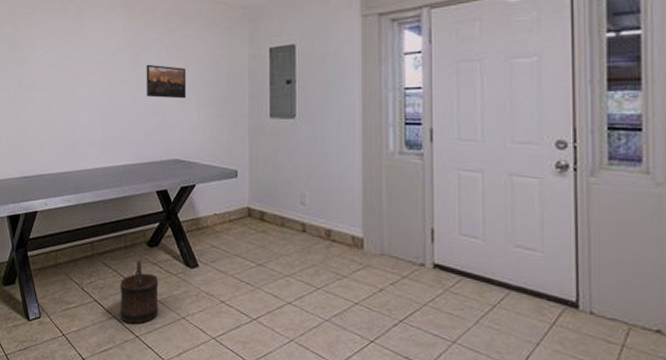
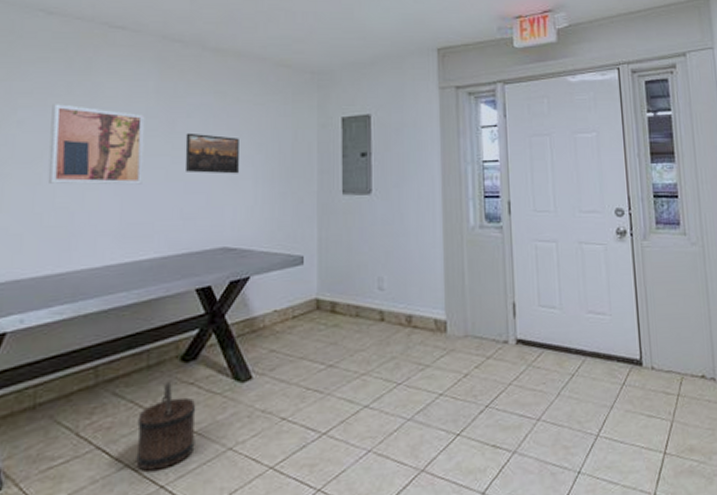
wall art: none [56,43,117,107] -> present [47,104,145,185]

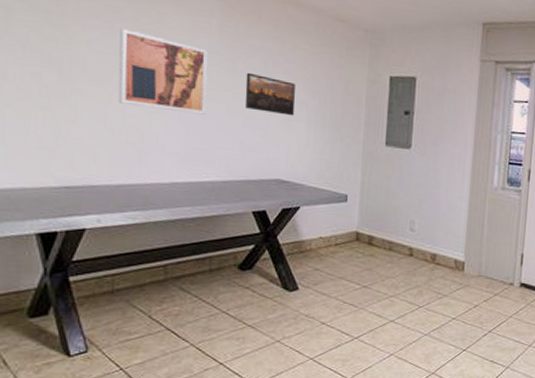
bucket: present [136,382,196,471] -> none [200,285,251,351]

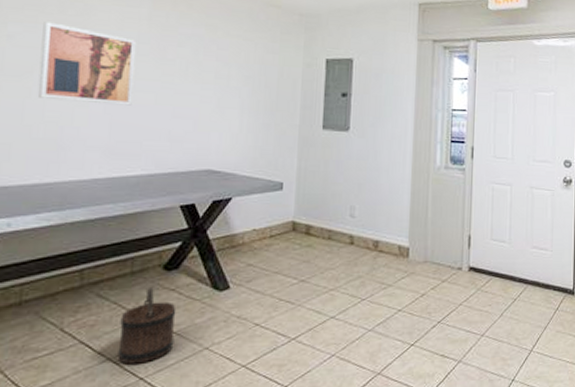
bucket: none [200,285,251,351] -> present [118,288,177,365]
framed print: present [244,72,295,116] -> none [174,61,228,103]

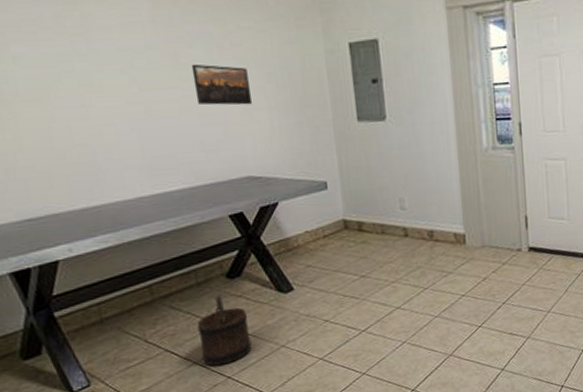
wall art: present [37,21,137,106] -> none [44,37,157,121]
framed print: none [174,61,228,103] -> present [191,63,253,106]

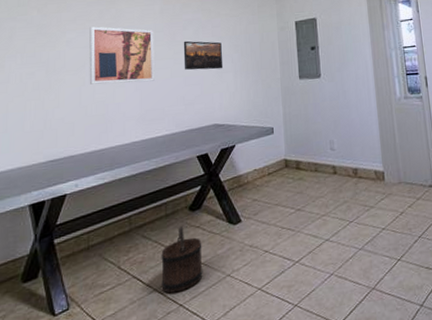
wall art: none [44,37,157,121] -> present [89,26,155,85]

